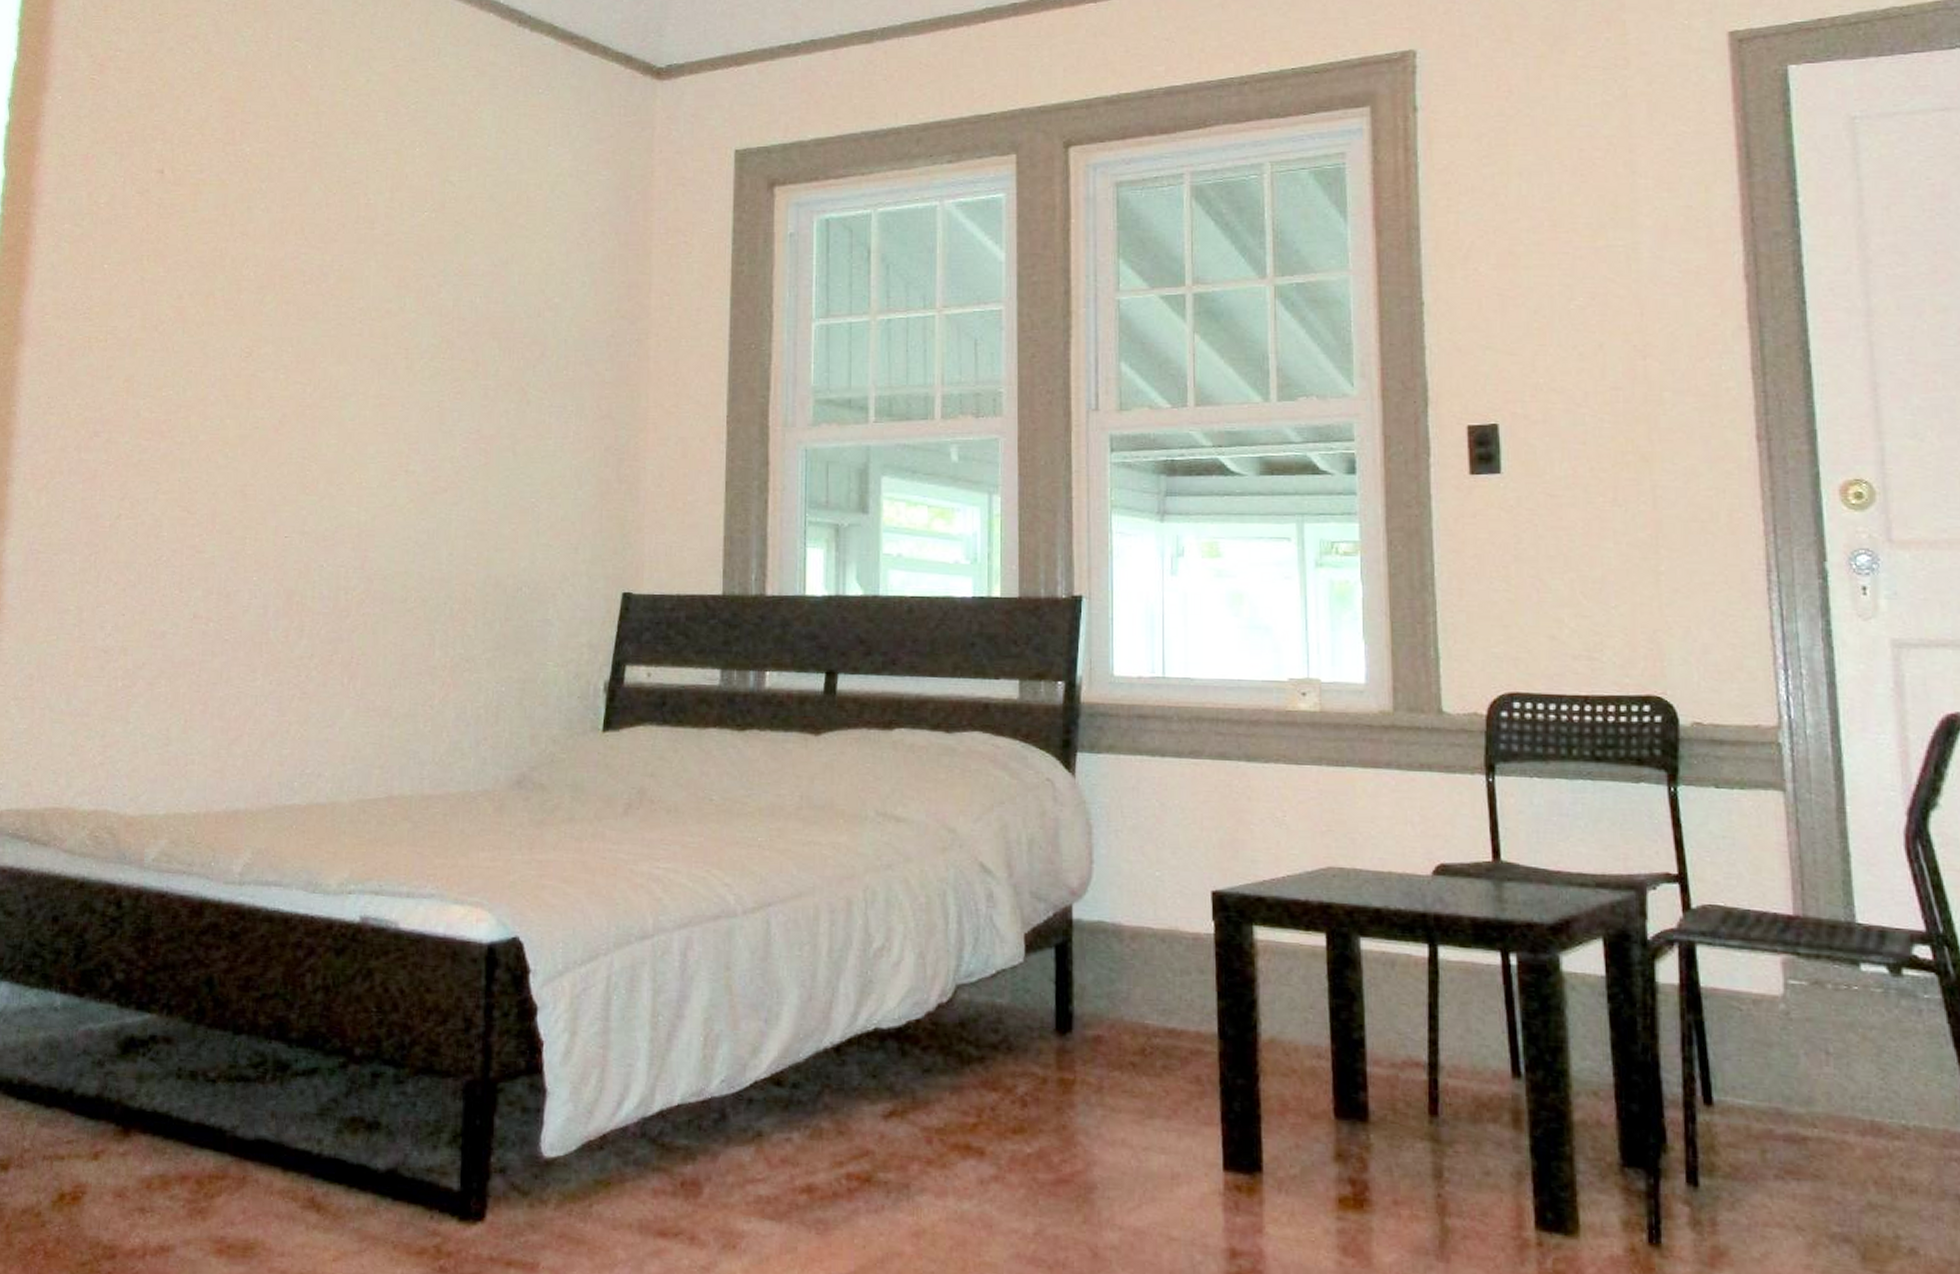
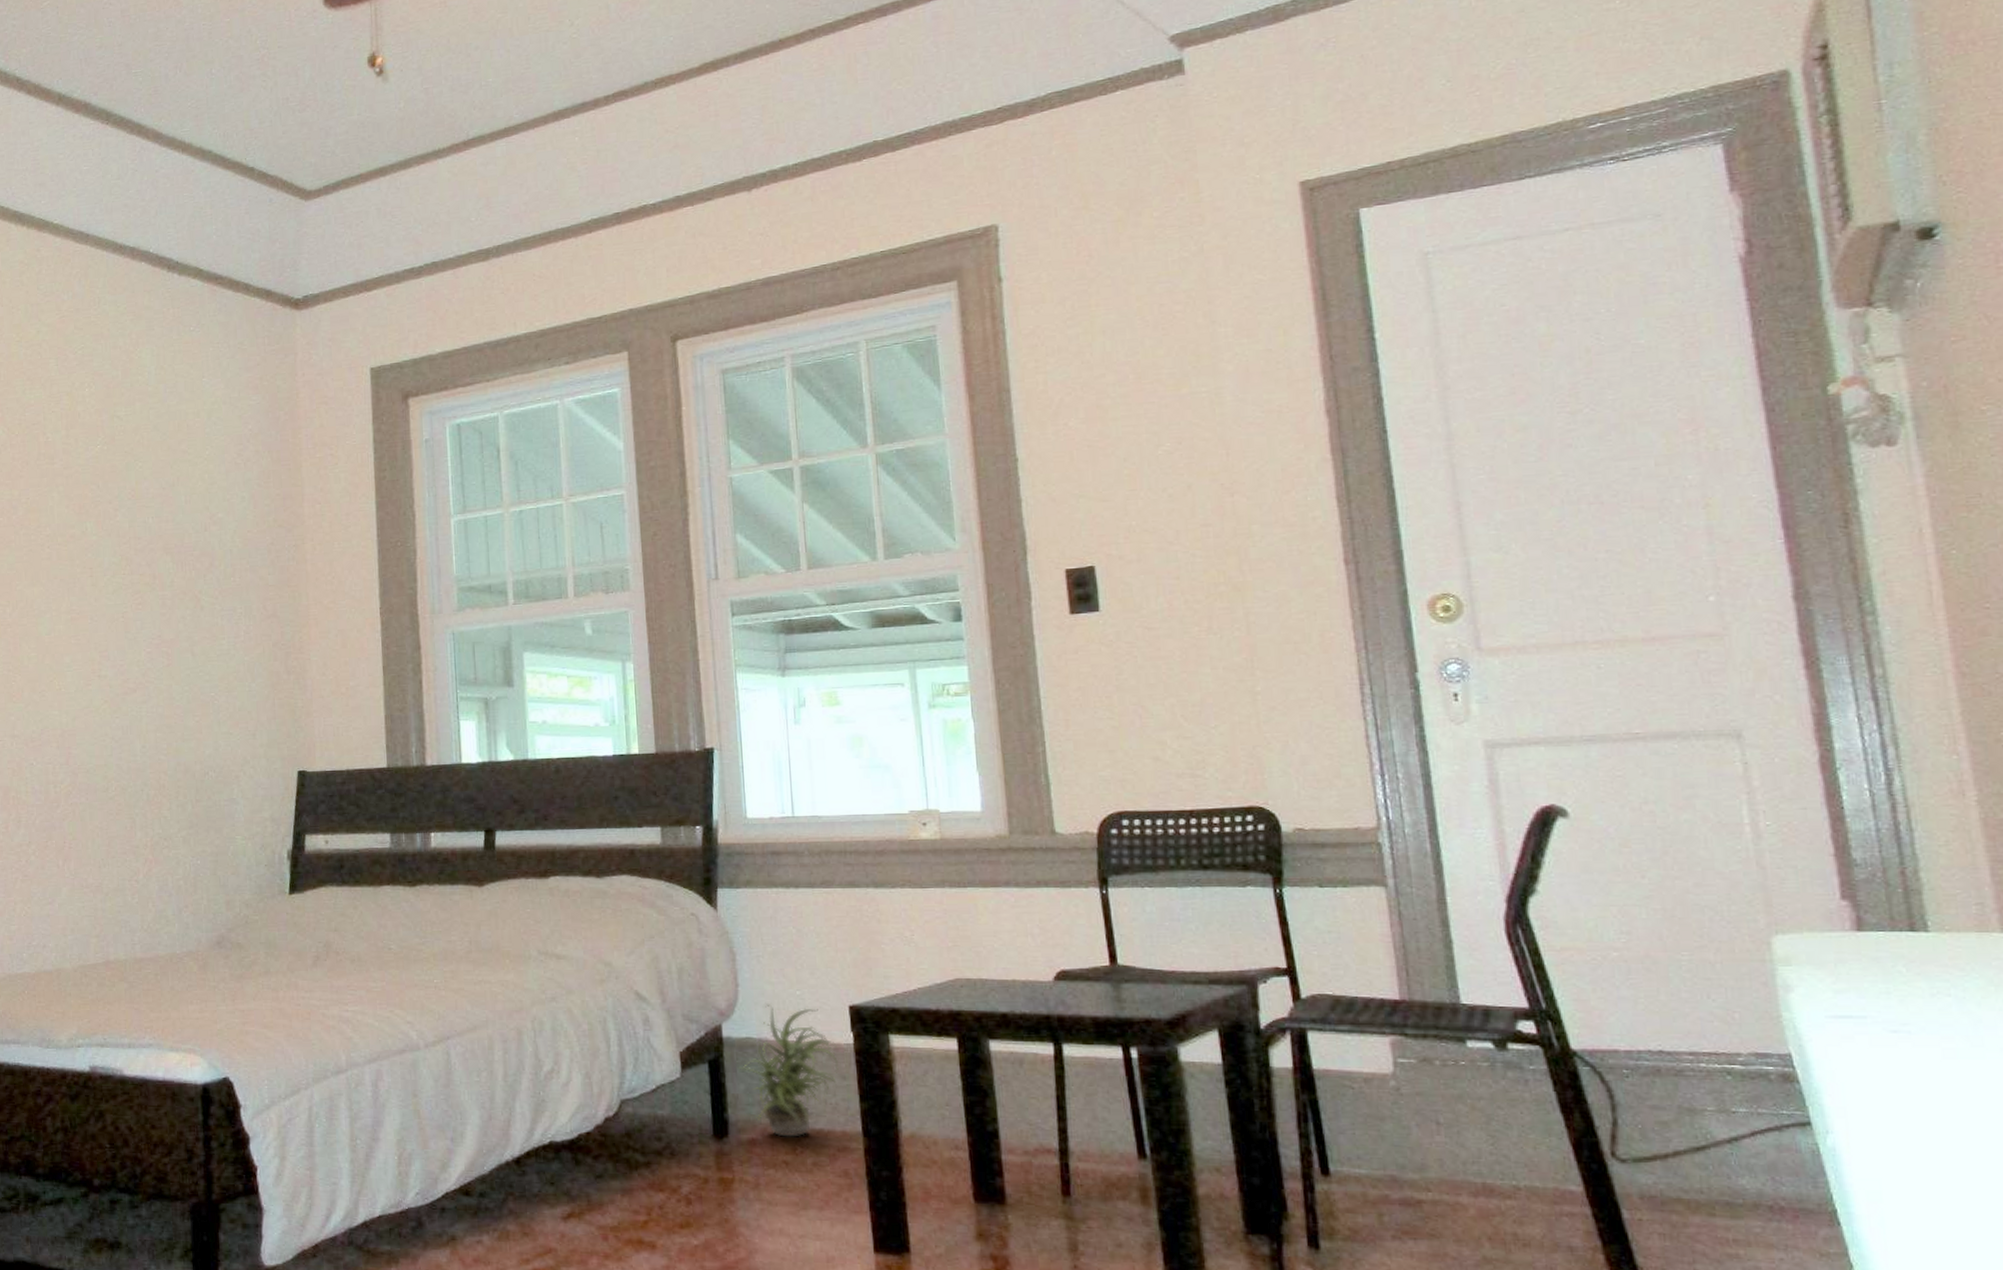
potted plant: none [1087,884,1196,1036] -> present [738,1004,839,1137]

